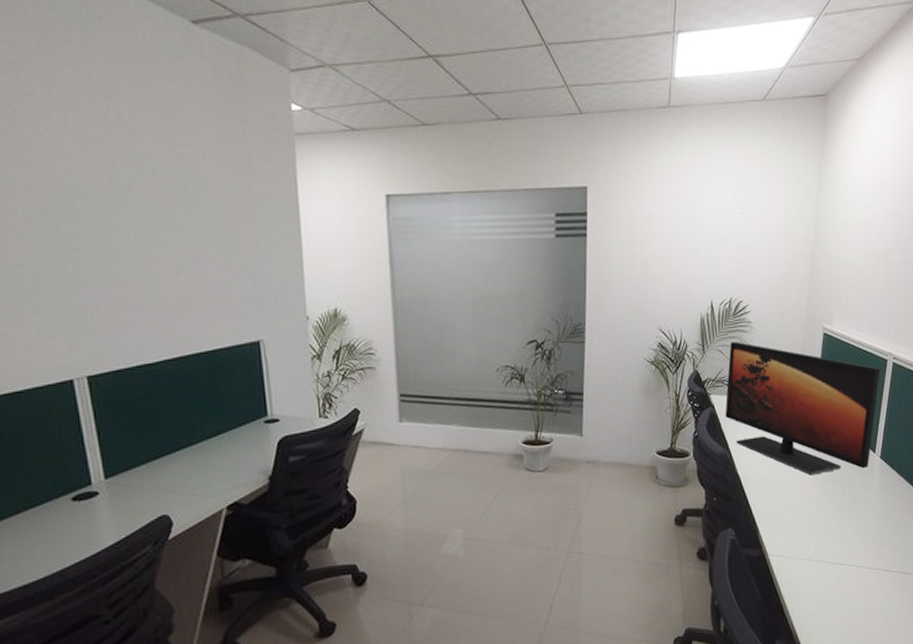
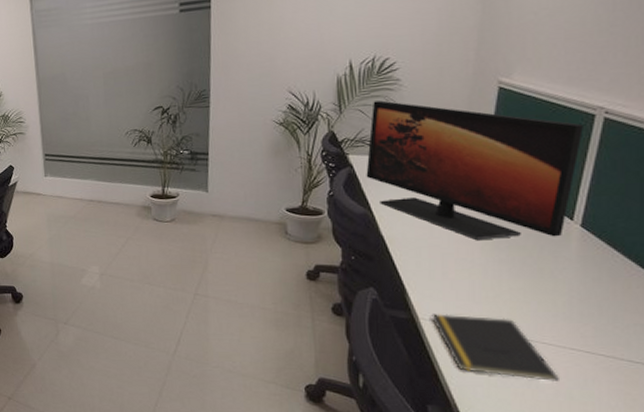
notepad: none [778,546,869,602] -> present [431,314,559,381]

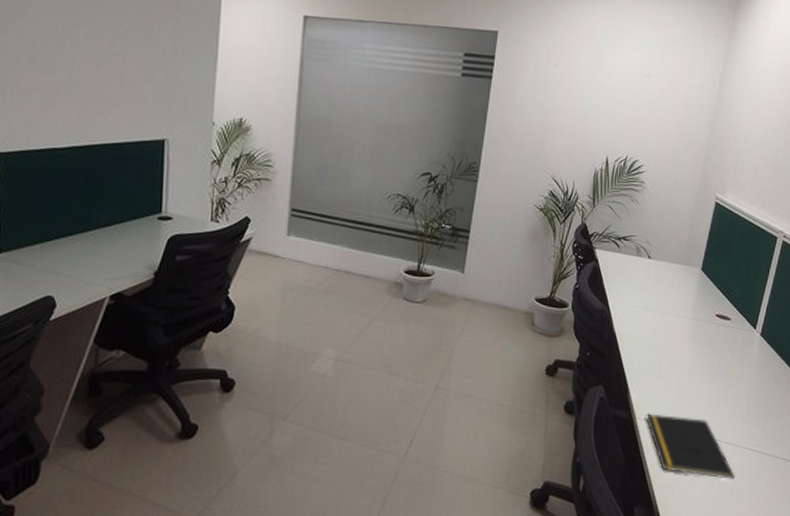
monitor: present [366,100,583,241] -> none [608,199,769,344]

